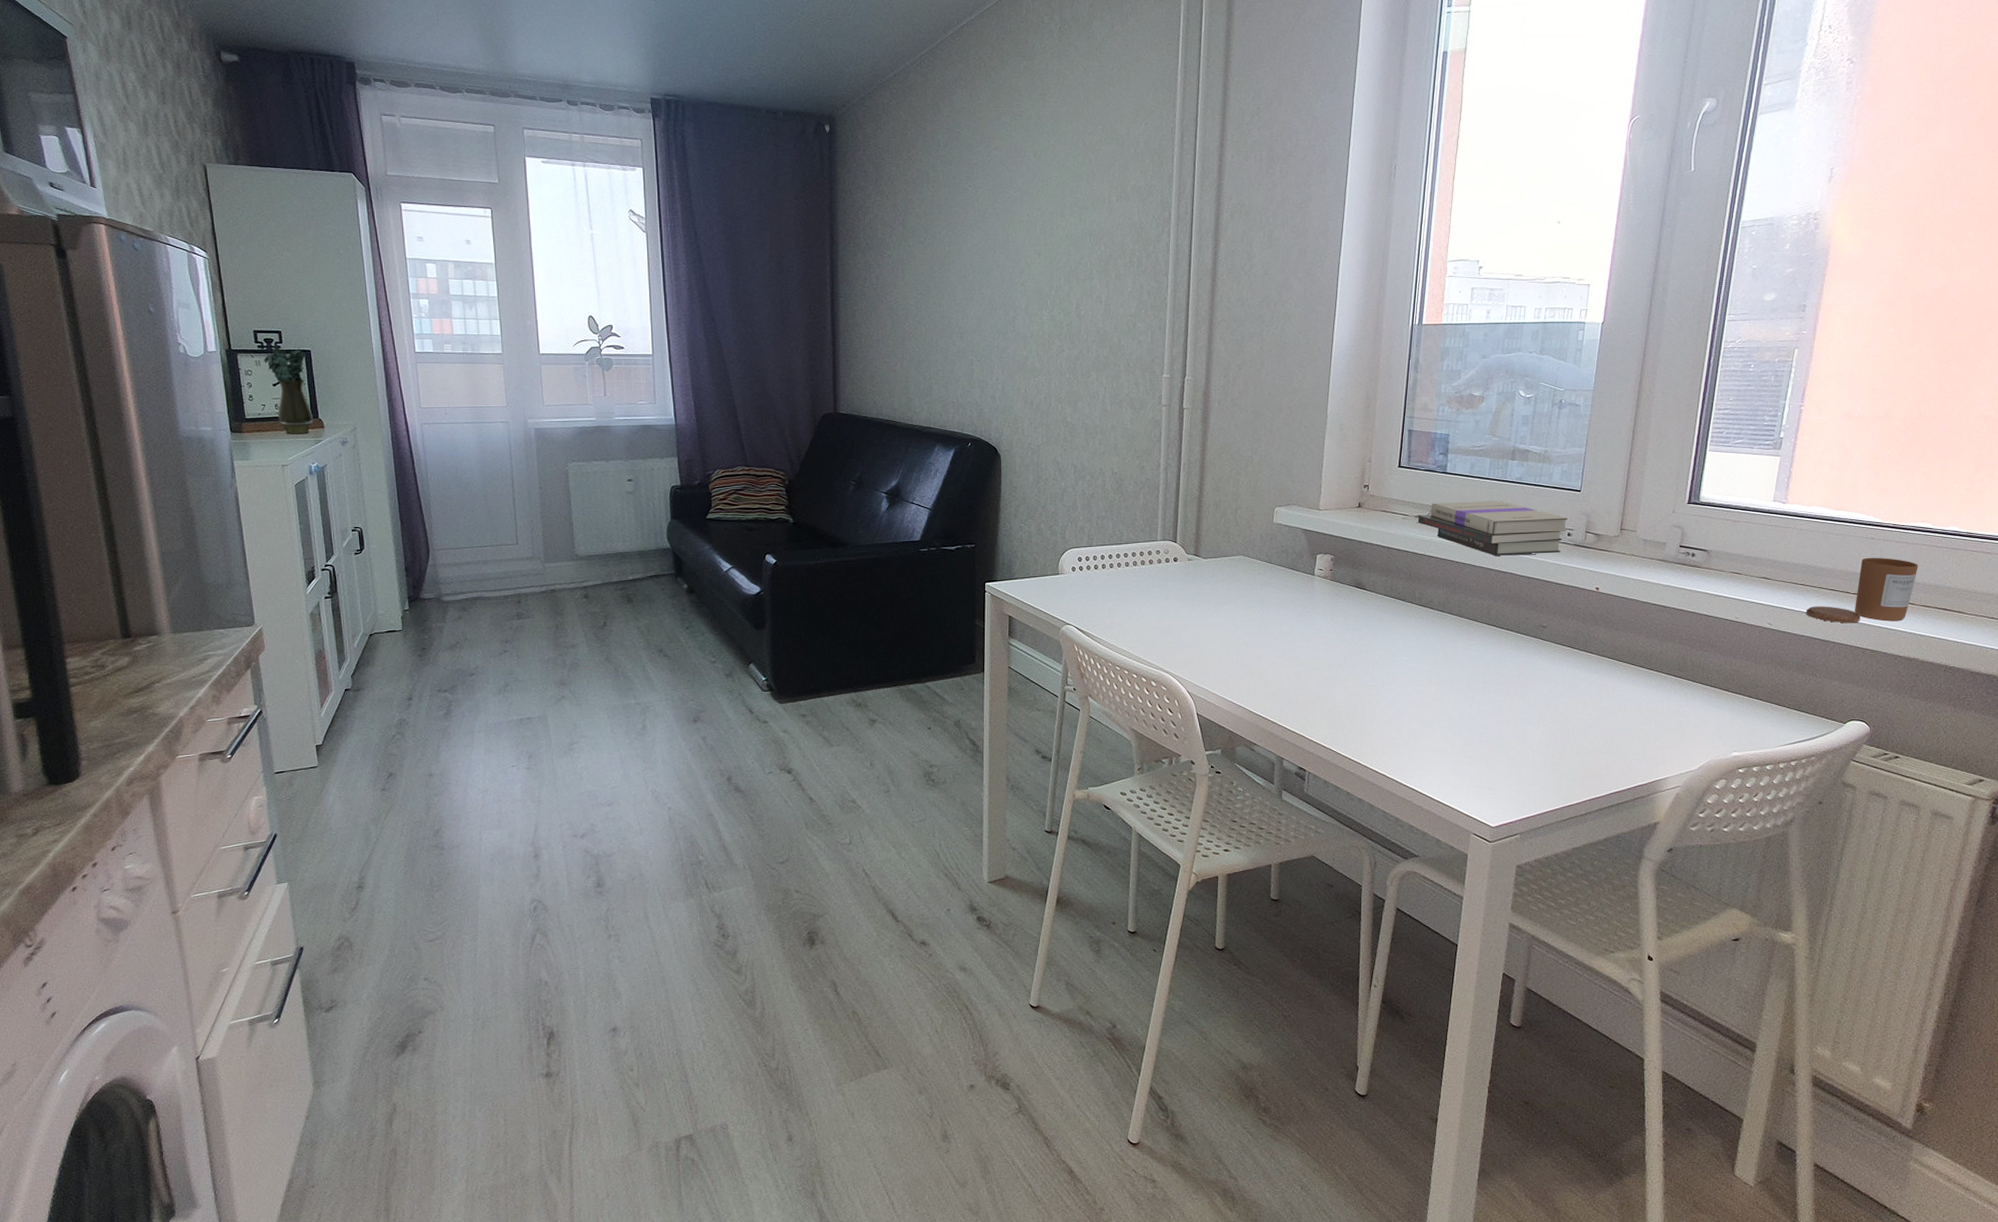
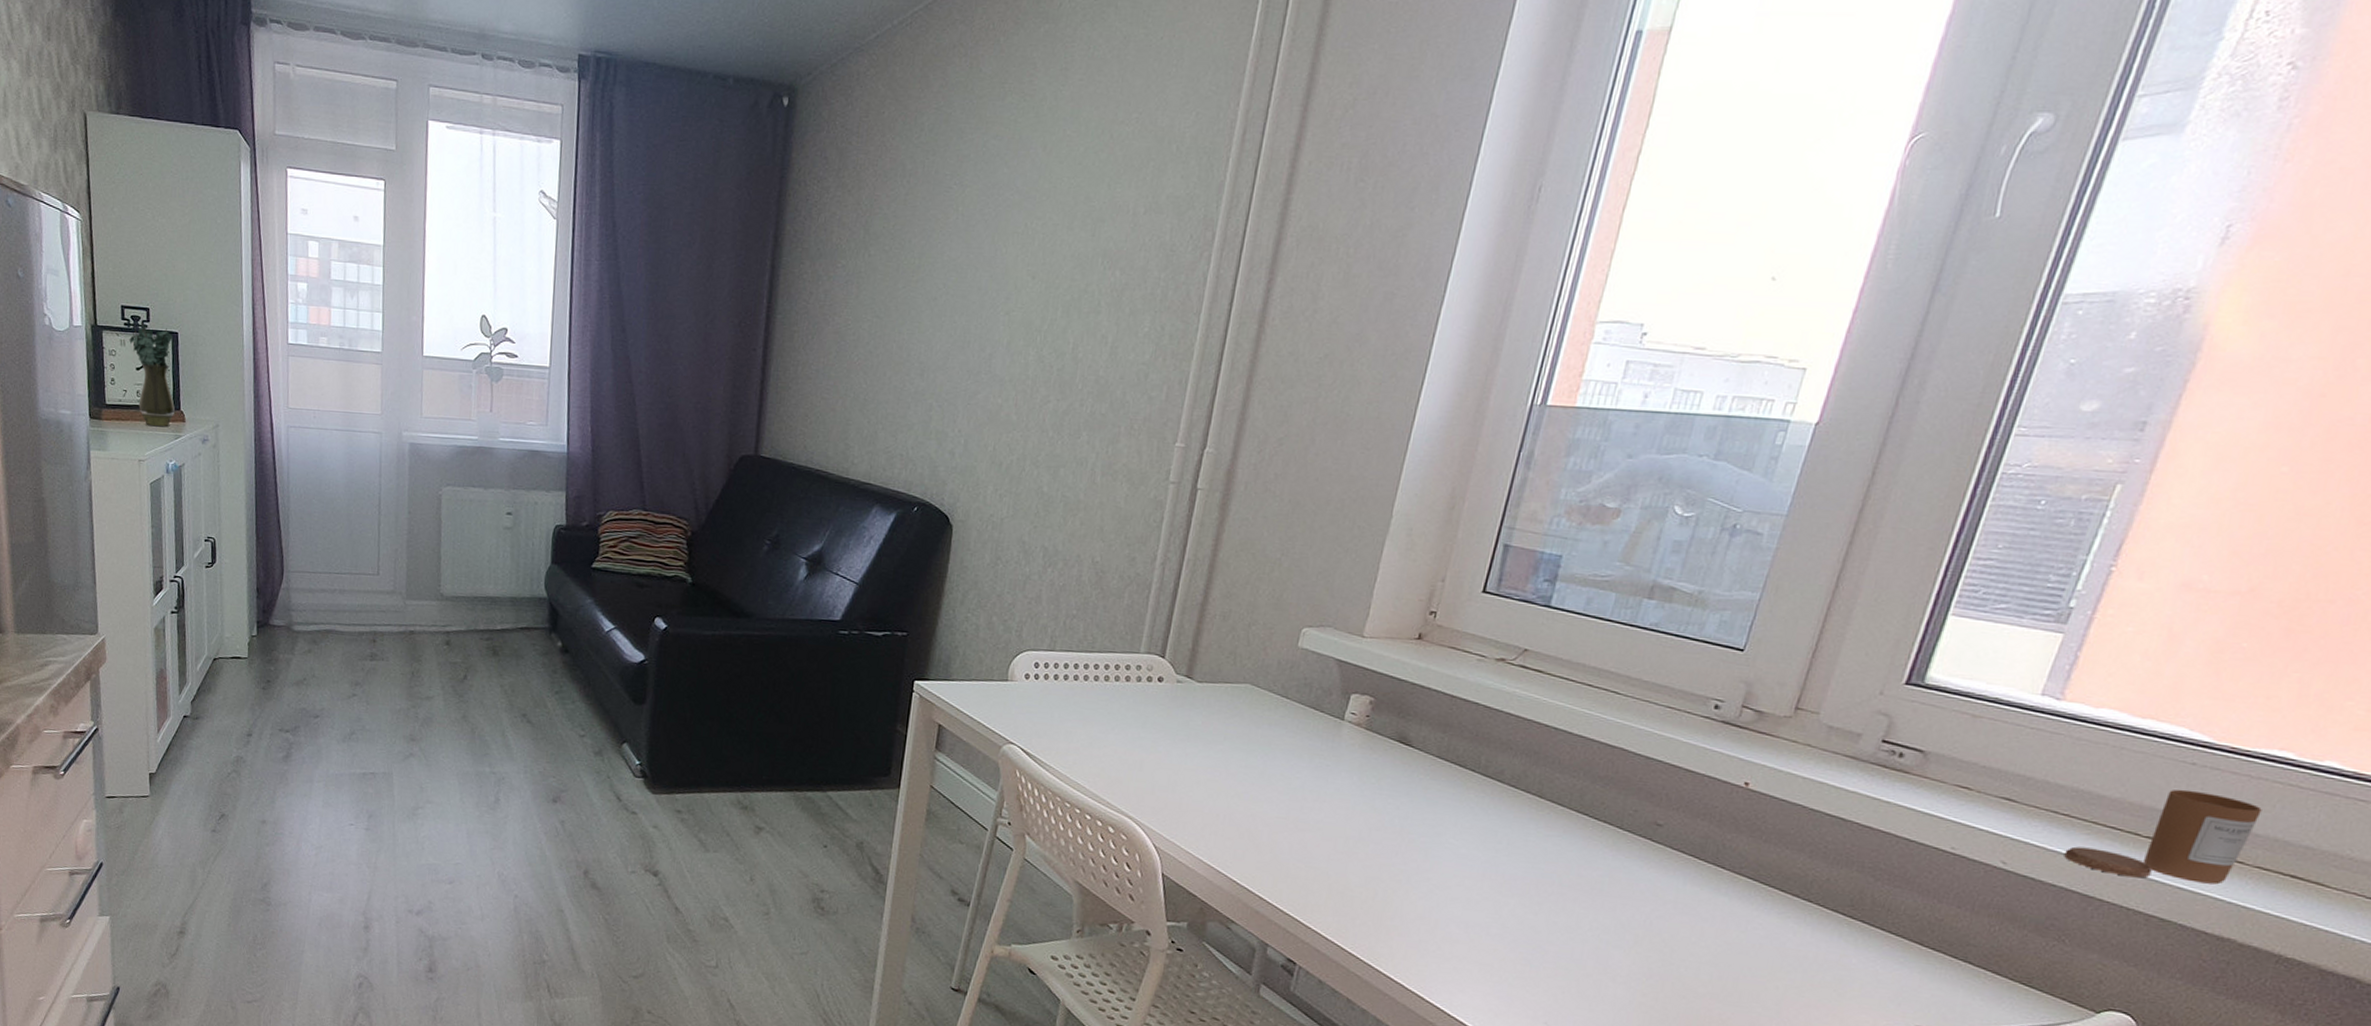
books: present [1417,501,1568,556] -> none [1498,644,1719,730]

